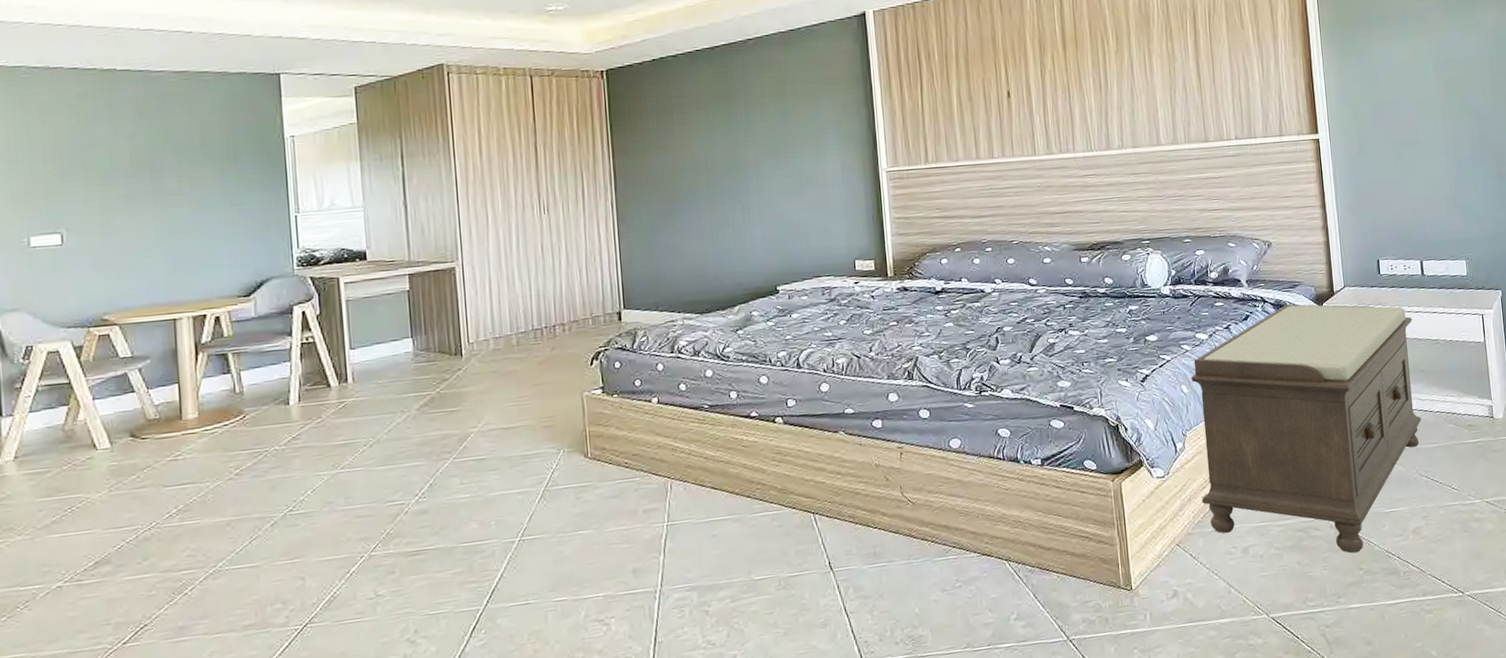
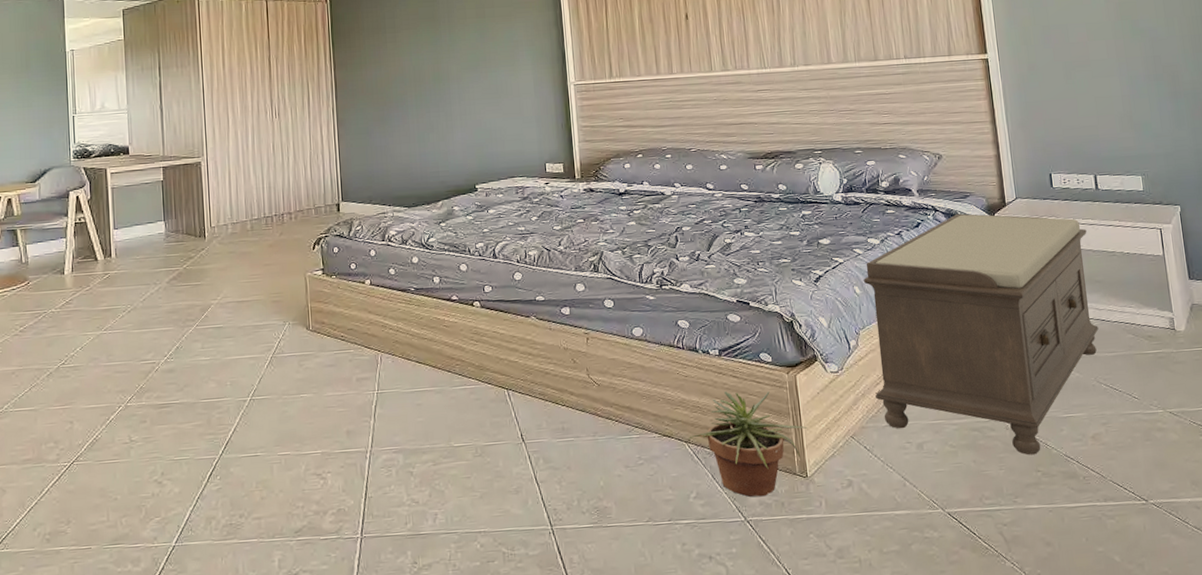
potted plant: none [1008,501,1133,615] -> present [688,391,808,497]

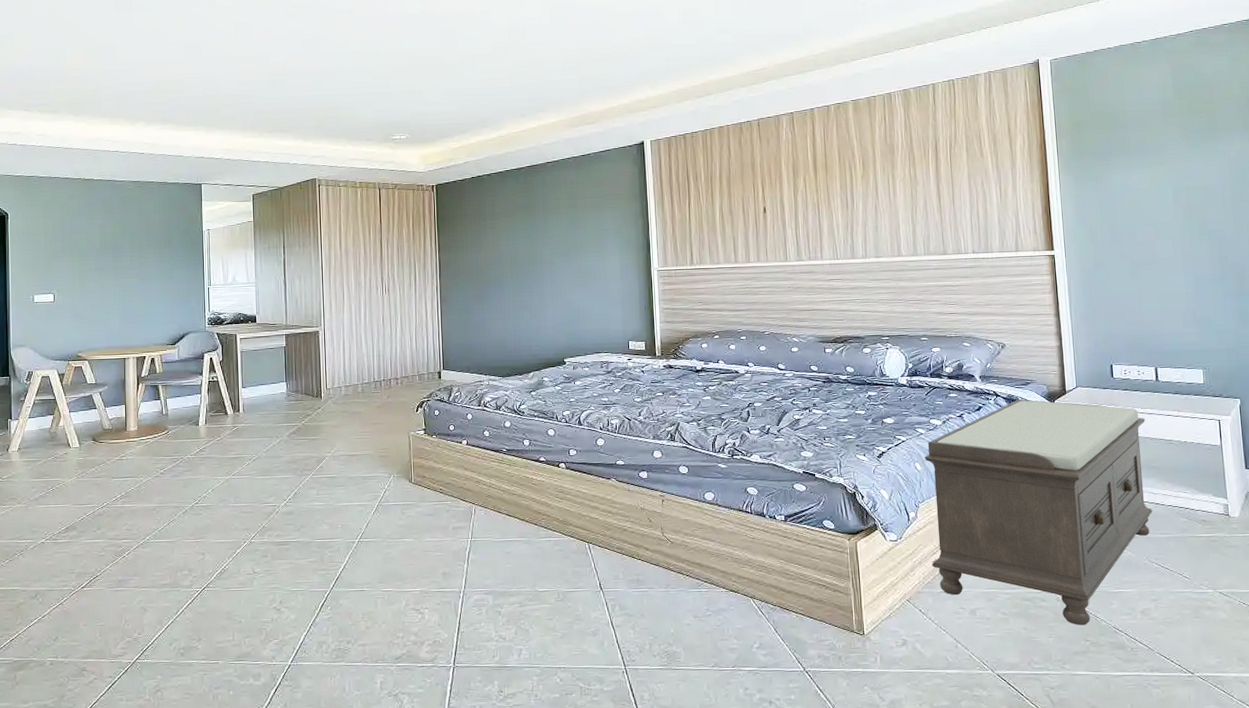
potted plant: present [688,391,808,497] -> none [753,554,866,650]

